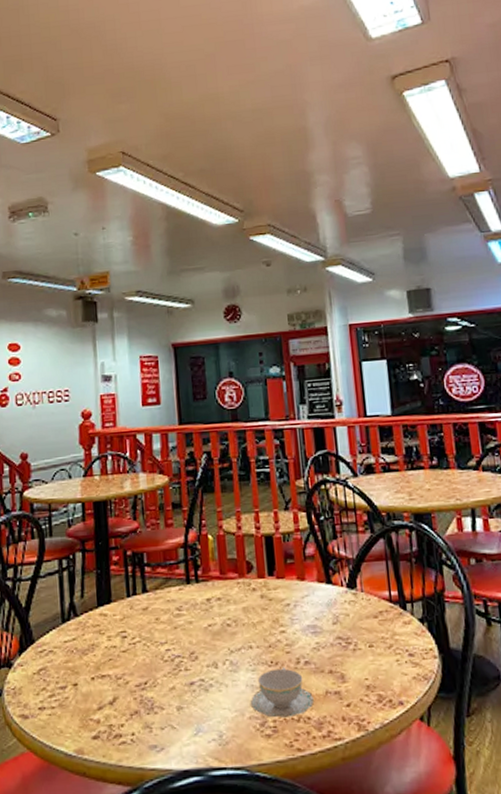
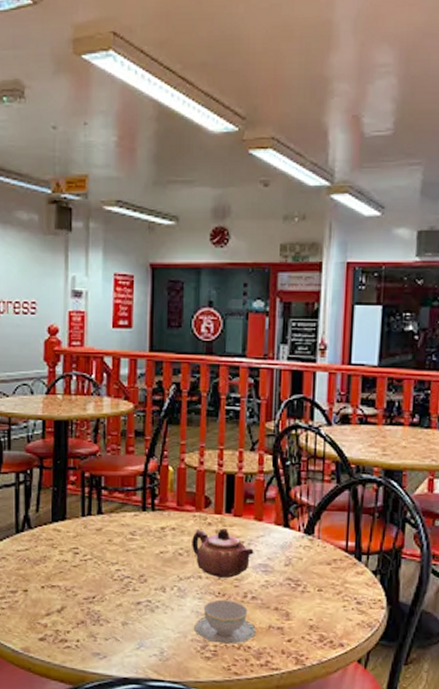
teapot: none [238,592,301,645] -> present [192,528,254,578]

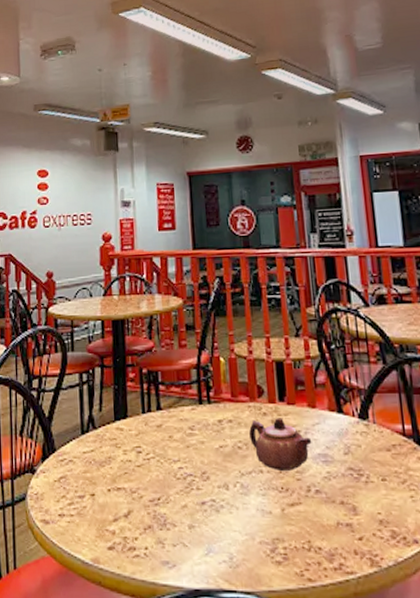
teacup: present [194,599,256,645] -> none [261,494,325,547]

